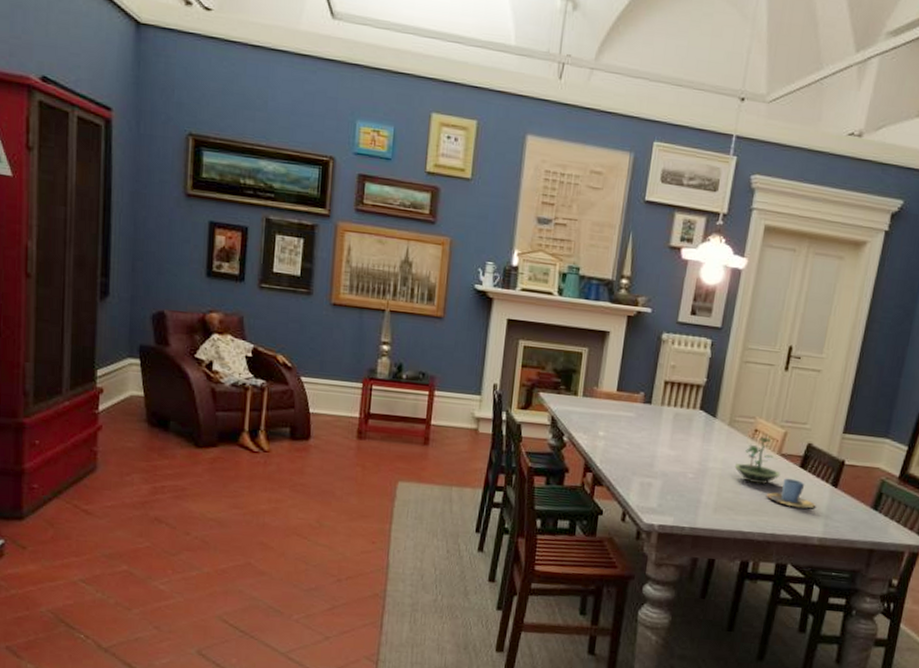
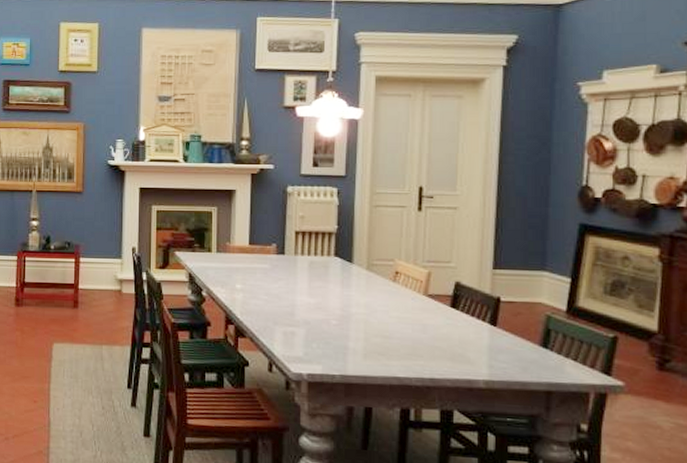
terrarium: present [734,437,781,485] -> none [379,279,430,327]
cup: present [766,478,815,509] -> none [418,319,475,350]

